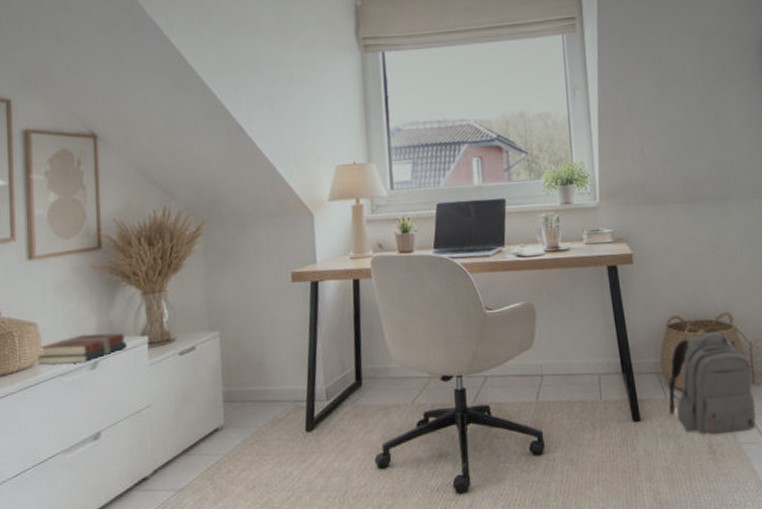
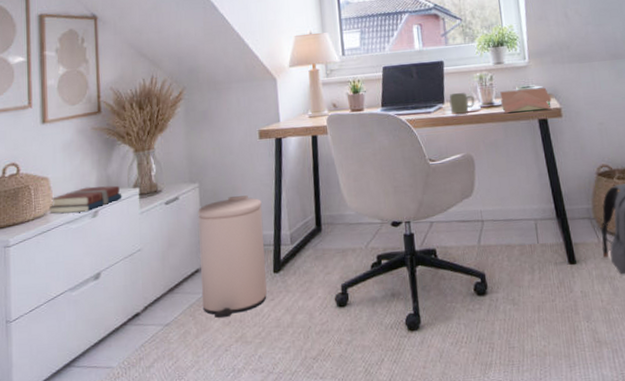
pedal bin: none [218,345,298,483] -> present [198,195,267,319]
mug: none [510,235,539,258] -> present [449,93,475,114]
papers: none [566,231,623,259] -> present [500,87,552,114]

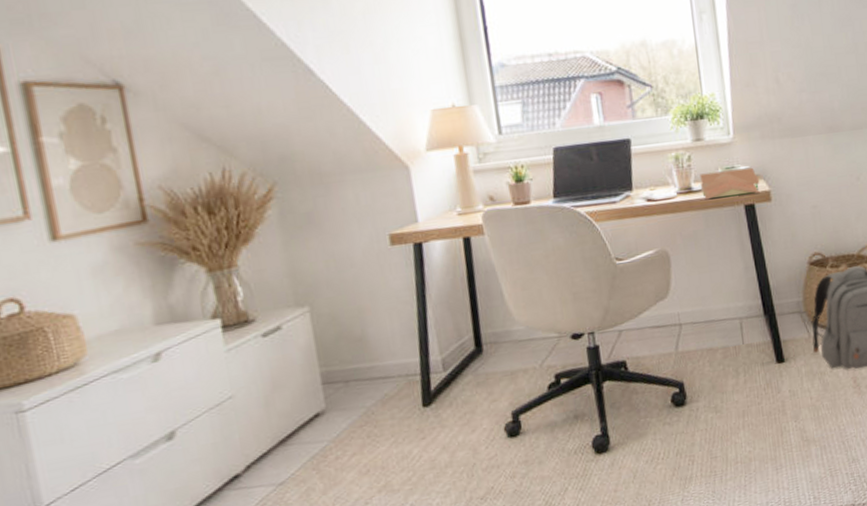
books: present [49,185,122,215] -> none [82,317,196,363]
pedal bin: present [198,195,267,319] -> none [311,317,416,469]
mug: present [449,93,475,114] -> none [638,177,670,203]

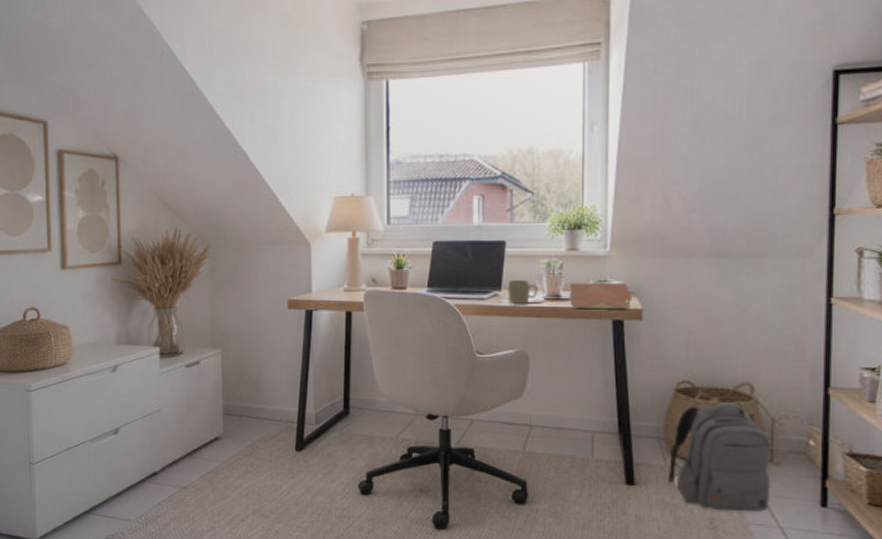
mug: none [638,177,670,203] -> present [507,280,539,304]

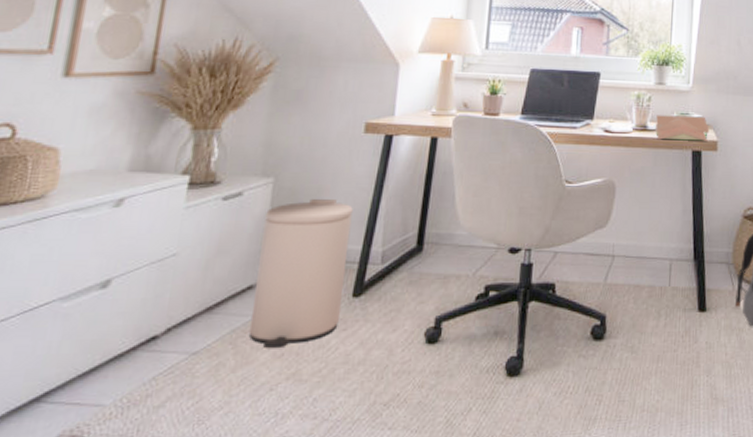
pedal bin: none [219,367,288,489] -> present [249,199,353,349]
mug: present [507,280,539,304] -> none [599,110,628,133]

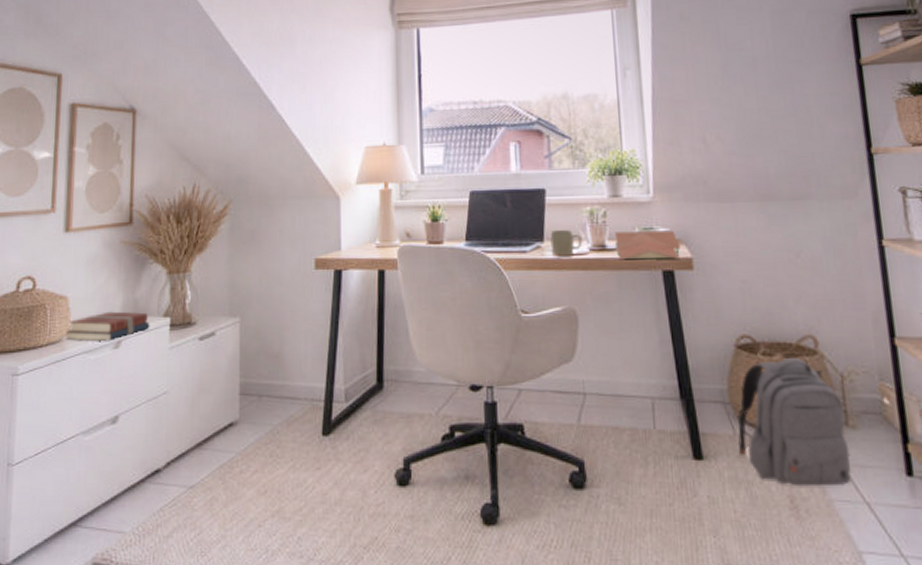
books: none [50,166,164,200] -> present [66,311,150,342]
pedal bin: present [249,199,353,349] -> none [234,337,314,486]
mug: none [599,110,628,133] -> present [550,230,583,256]

